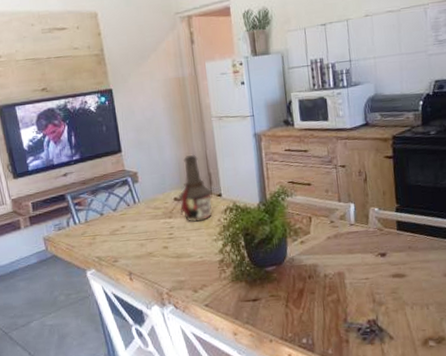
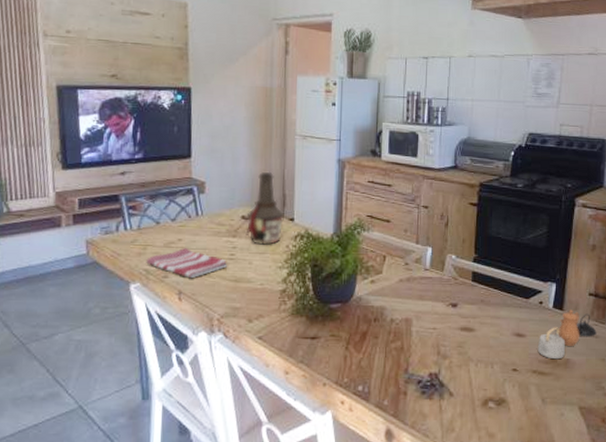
dish towel: none [97,232,168,260] -> present [146,247,227,279]

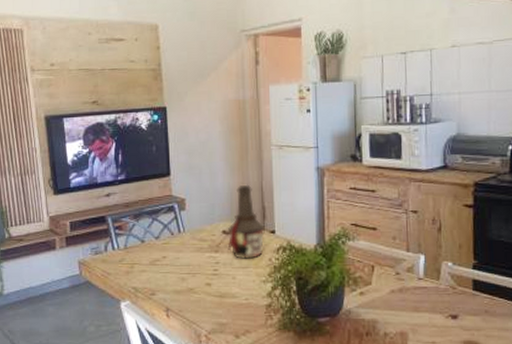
dish towel: present [146,247,227,279] -> none [134,264,211,296]

